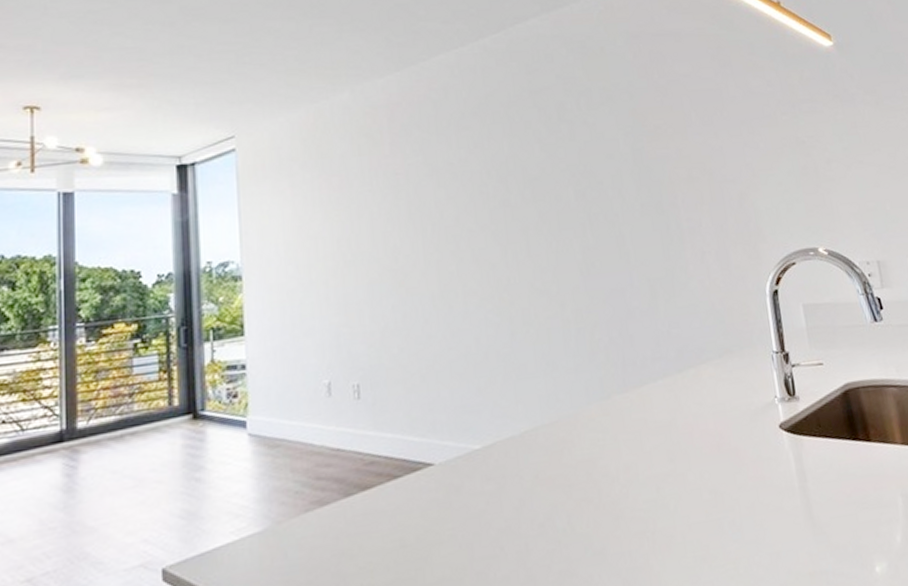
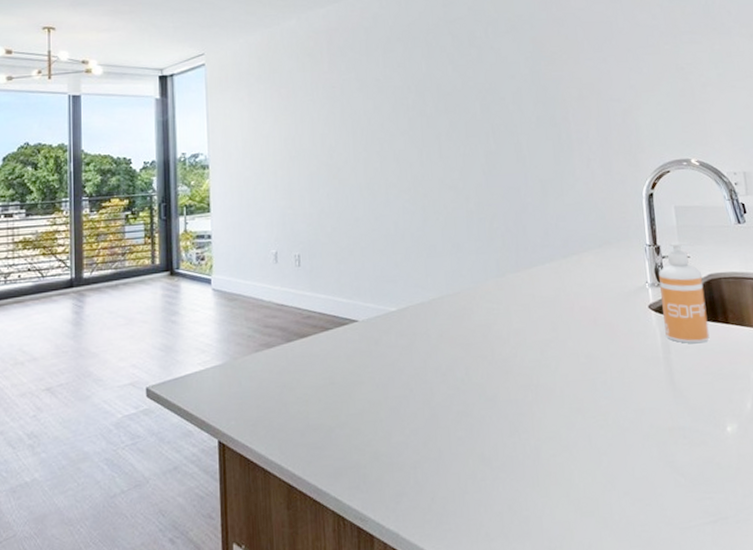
soap dispenser: none [788,346,850,468] -> present [659,242,710,344]

